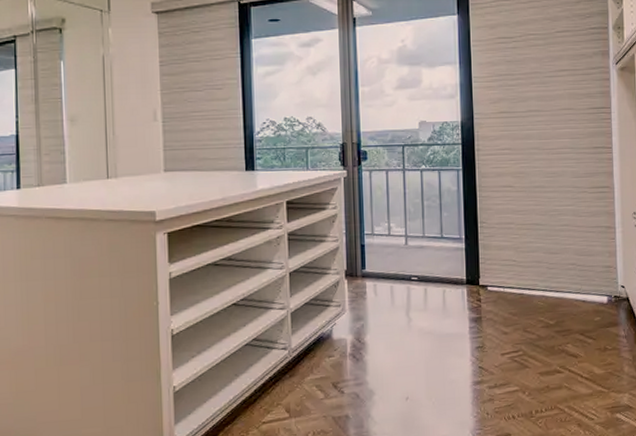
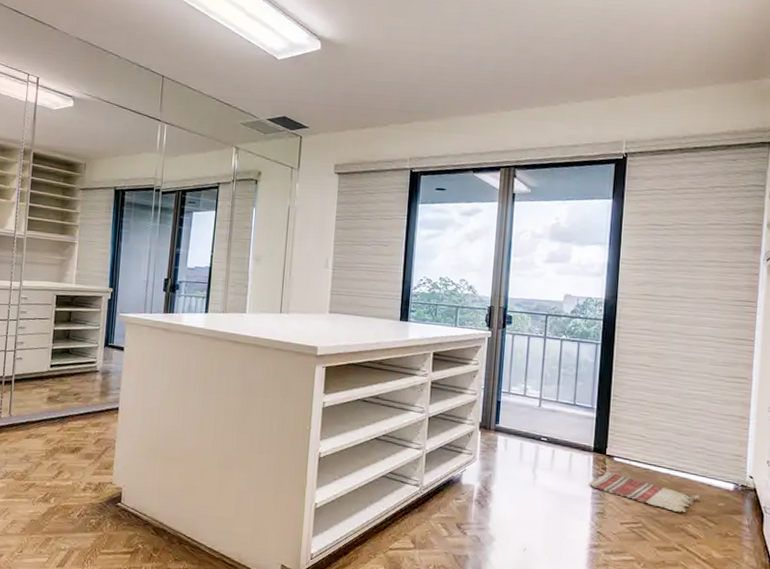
rug: none [465,302,577,334] -> present [588,471,701,513]

